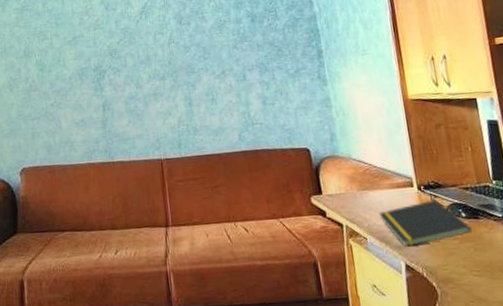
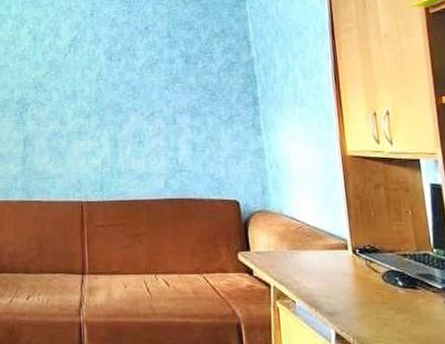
notepad: present [379,200,472,247] -> none [310,265,409,314]

